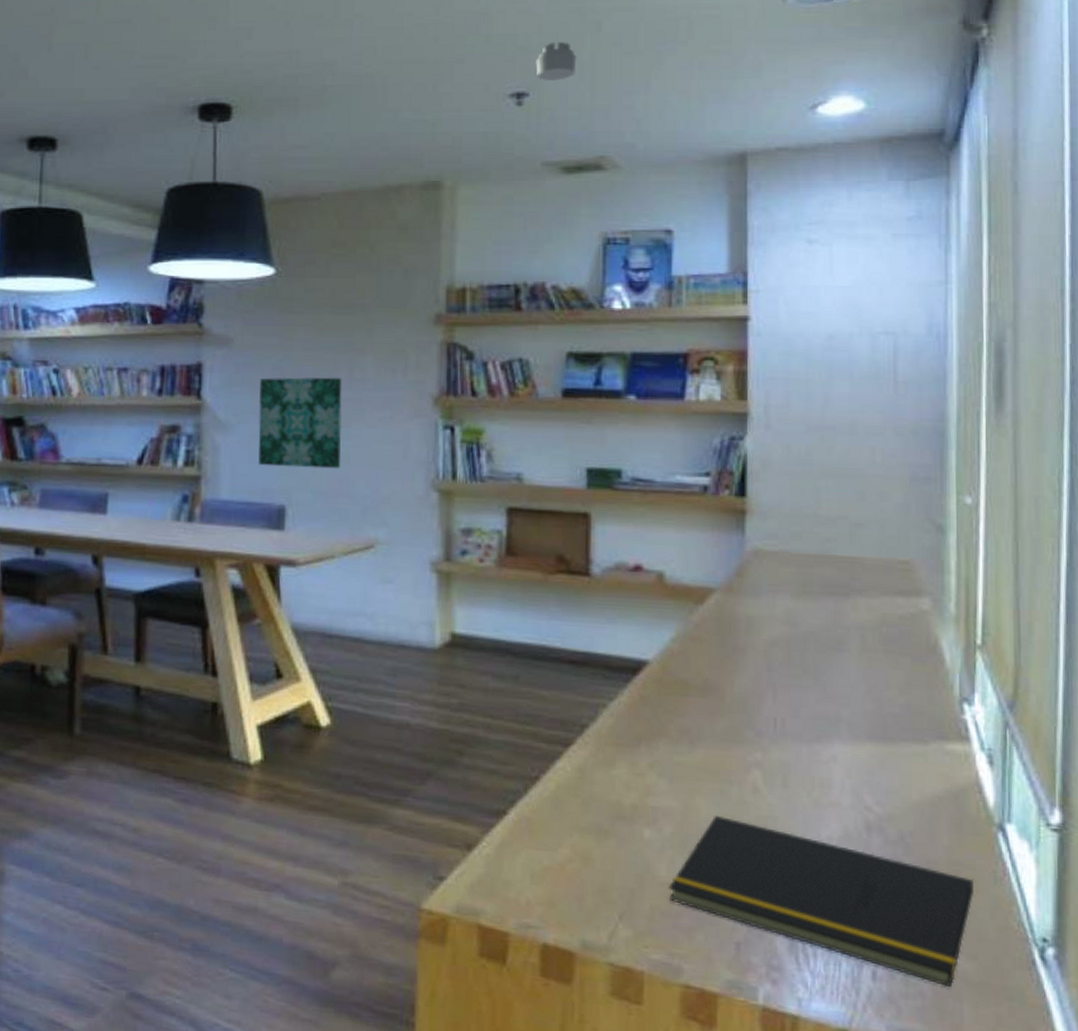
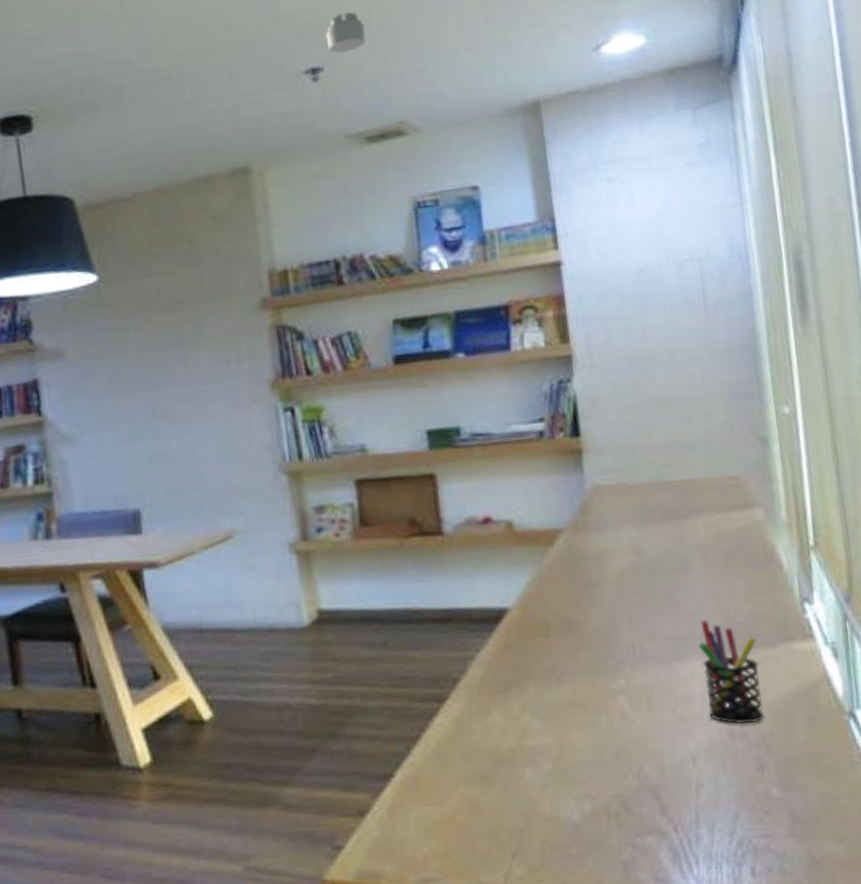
wall art: present [258,377,342,469] -> none [98,375,189,474]
notepad: present [668,816,974,988] -> none [554,745,835,872]
pen holder: none [845,704,907,819] -> present [699,620,765,724]

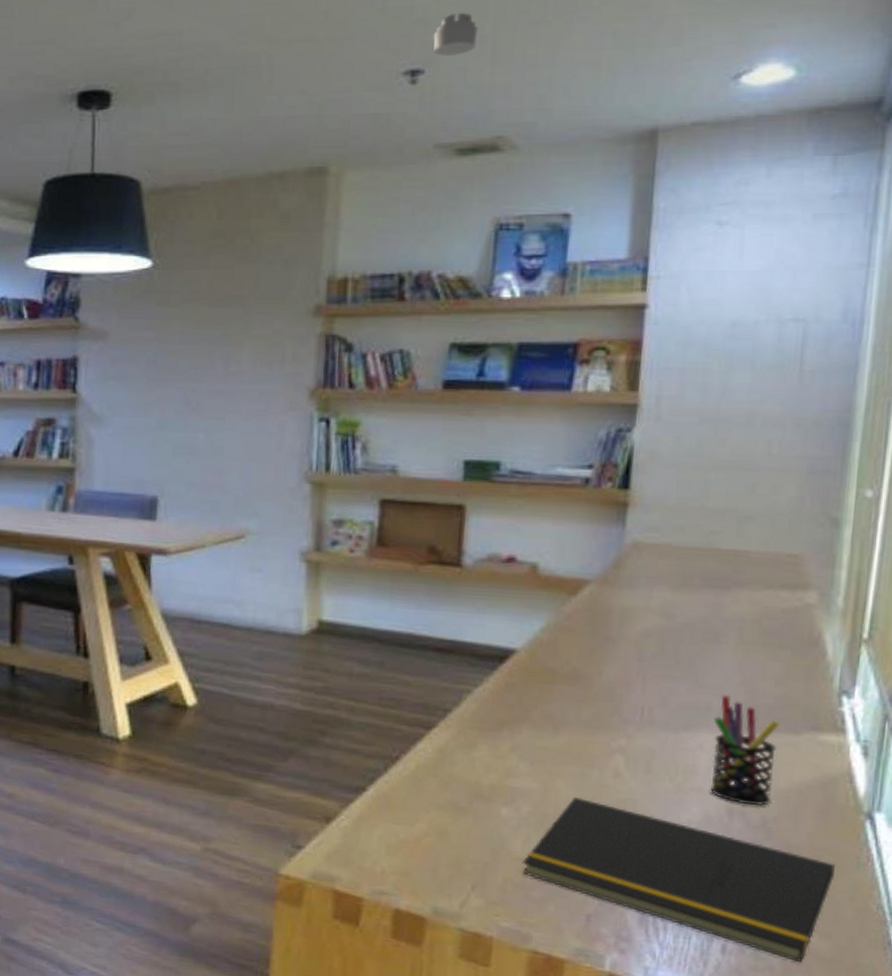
notepad: none [554,745,835,872] -> present [522,797,835,963]

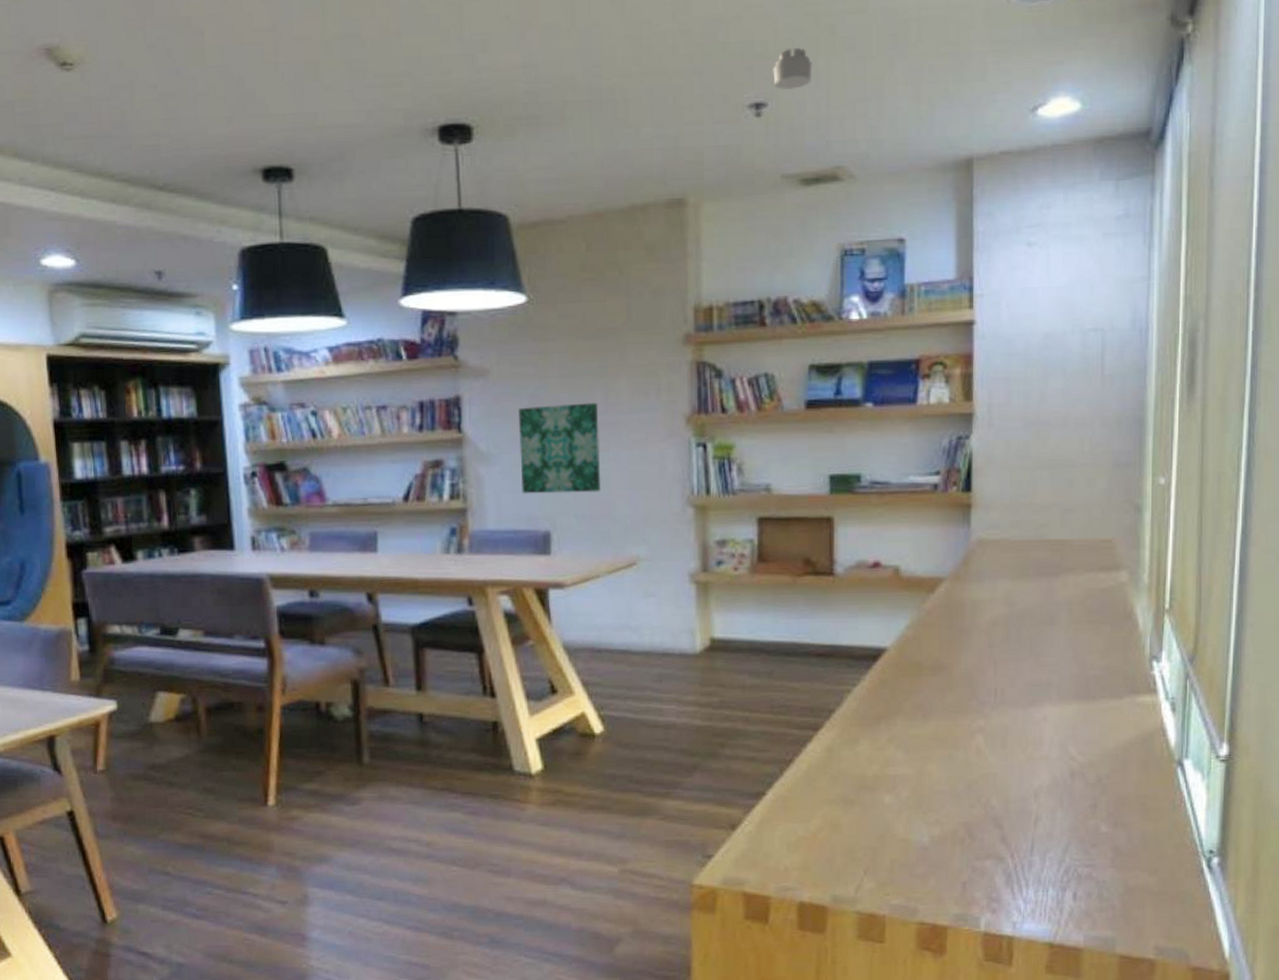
wall art: none [132,370,218,461] -> present [518,402,601,494]
notepad: present [522,797,835,963] -> none [905,778,1156,899]
pen holder: present [709,695,780,806] -> none [1054,670,1106,765]

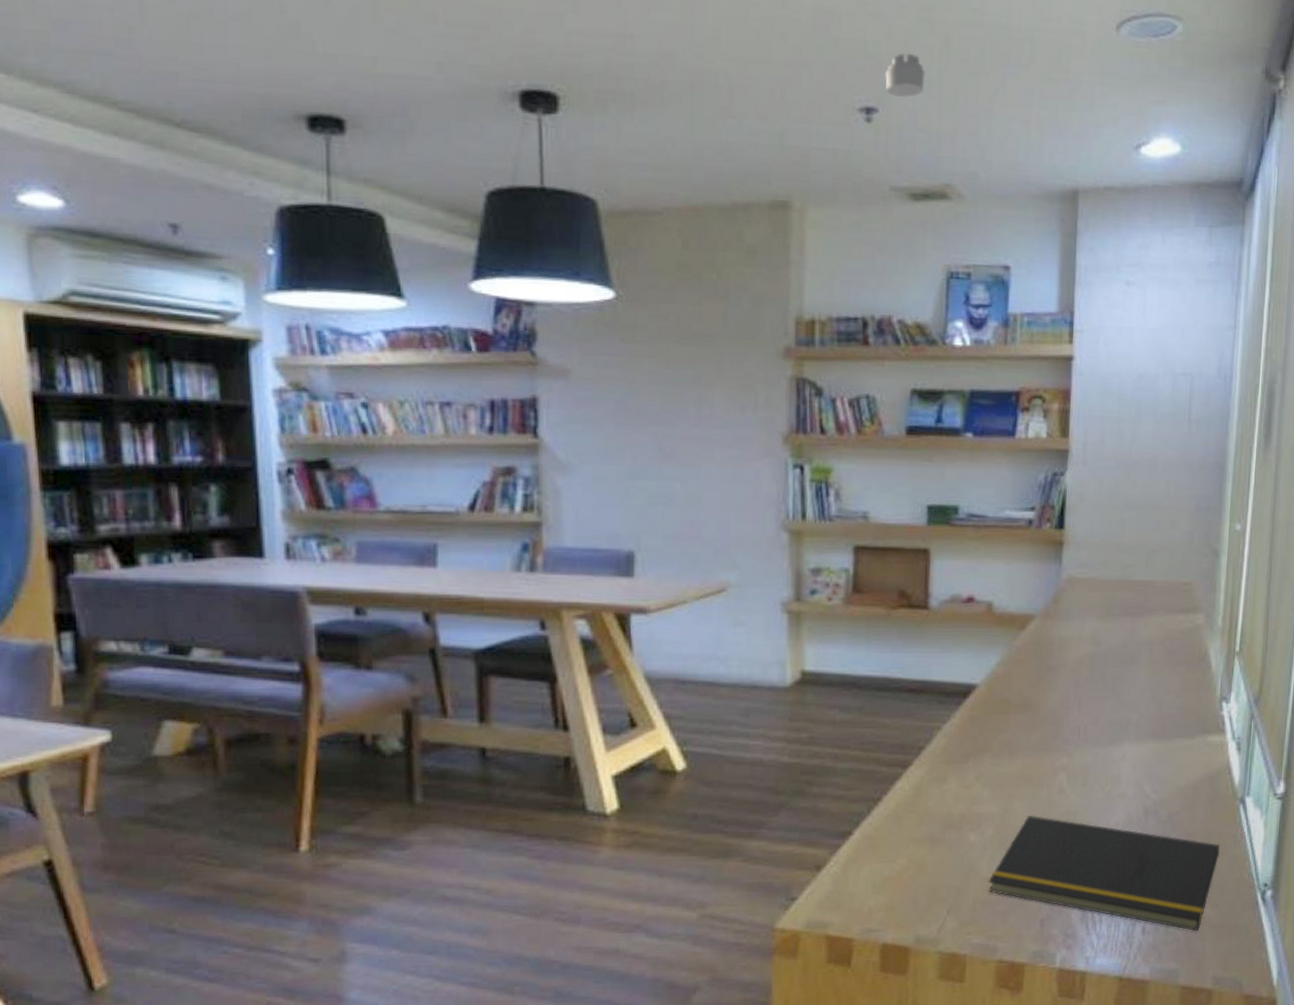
wall art: present [518,402,601,494] -> none [601,413,691,511]
notepad: none [905,778,1156,899] -> present [988,816,1220,932]

